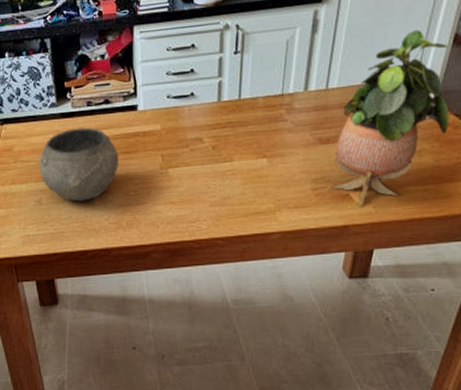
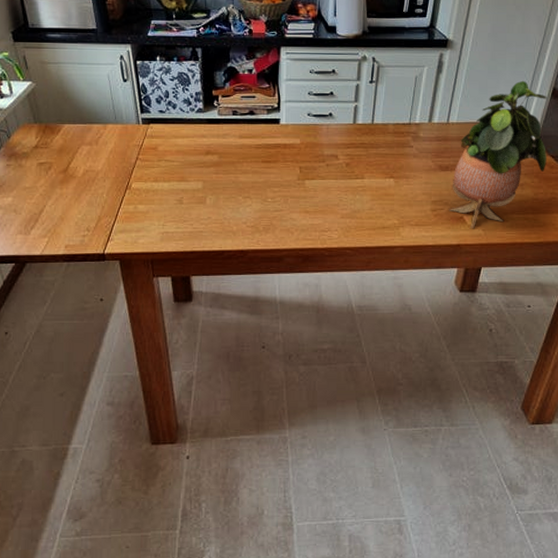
bowl: present [39,127,120,202] -> none [183,134,260,204]

